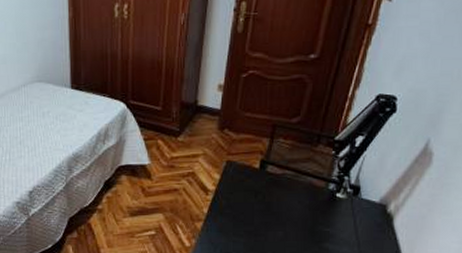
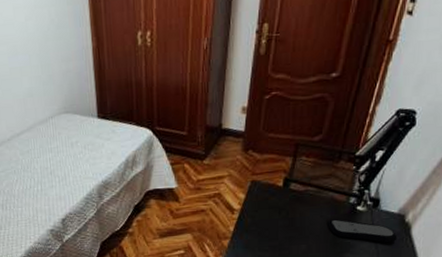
remote control: none [306,206,379,234] -> present [328,219,398,243]

